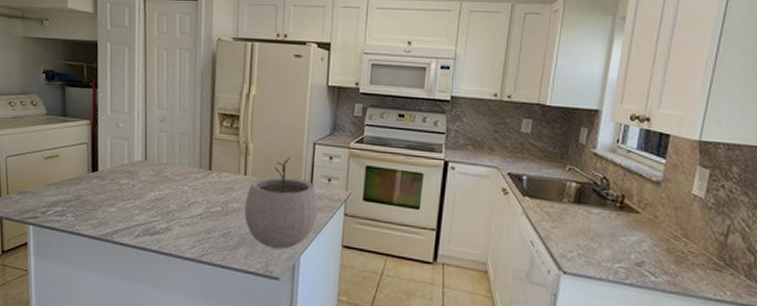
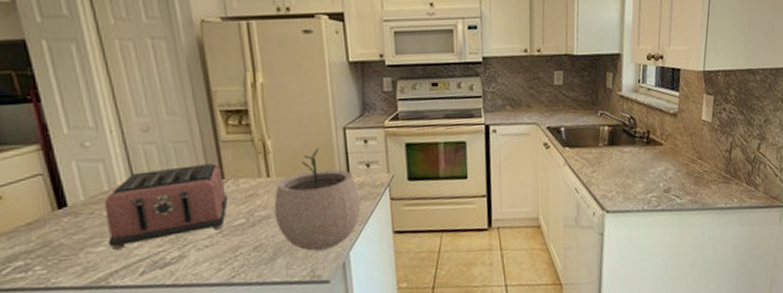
toaster: none [119,153,212,213] -> present [104,163,229,250]

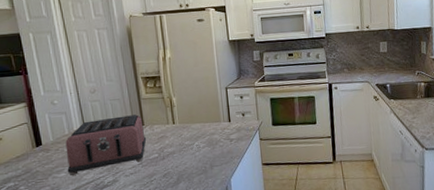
plant pot: present [274,147,361,251] -> none [177,102,239,178]

